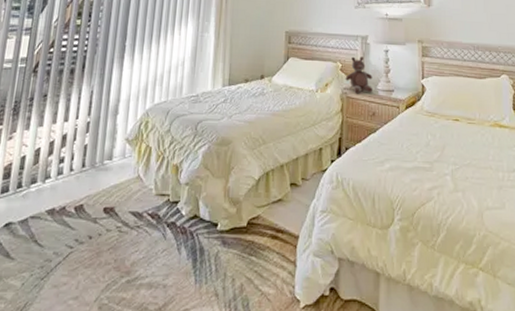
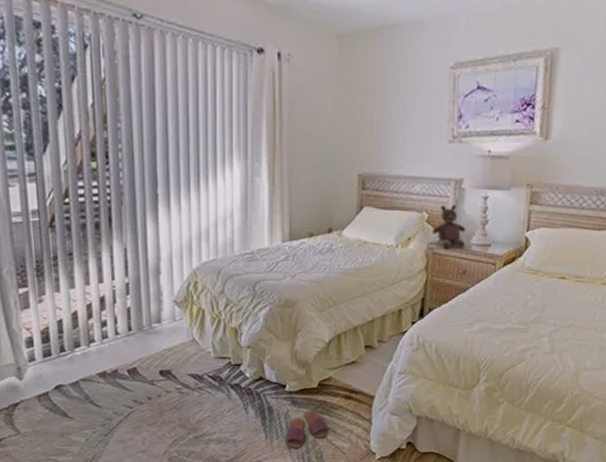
slippers: none [214,250,256,295] -> present [286,410,329,448]

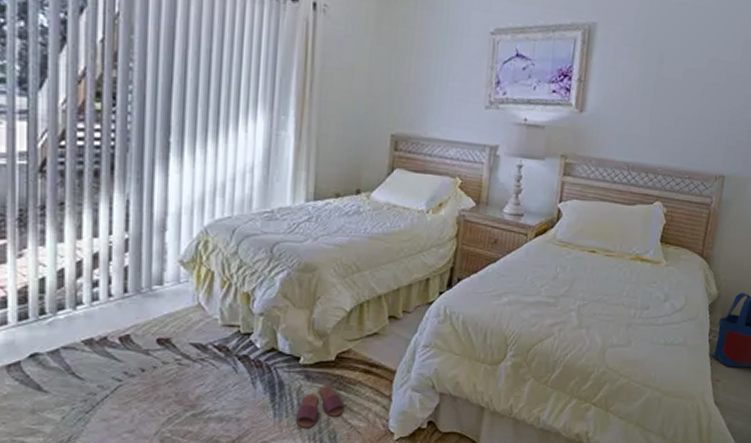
teddy bear: present [432,205,466,250] -> none [464,171,499,218]

